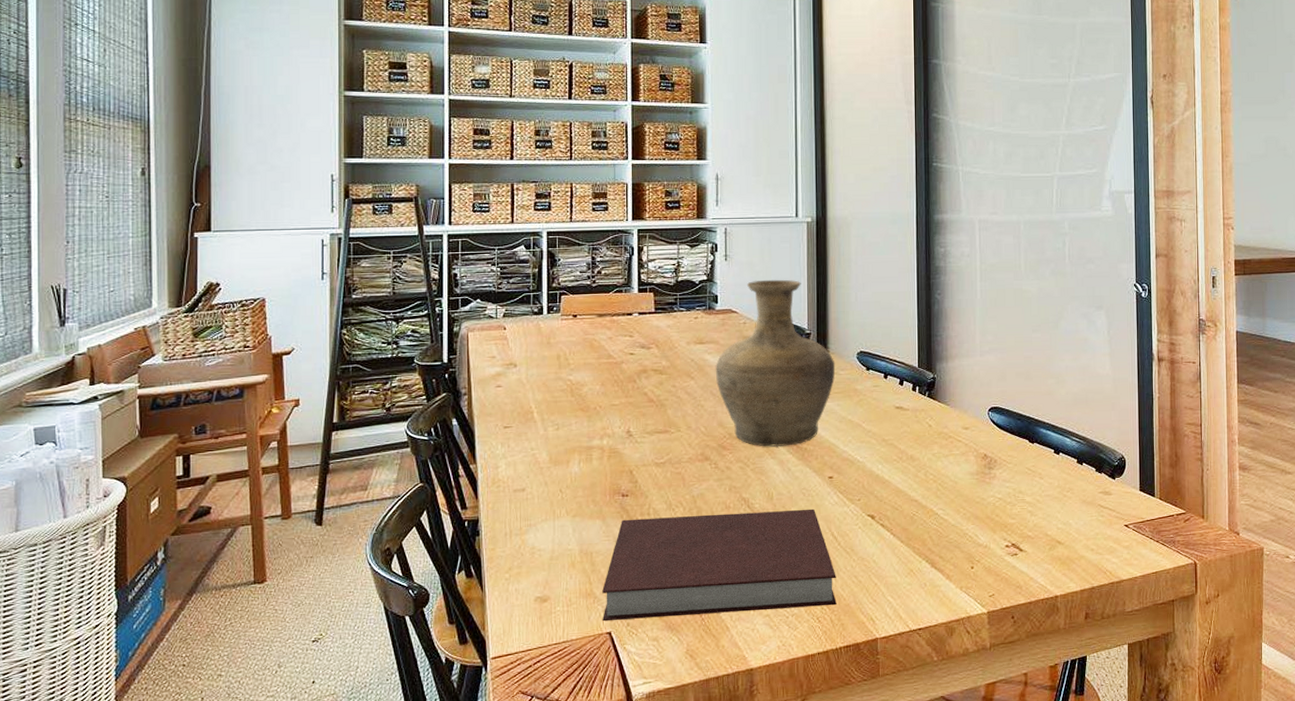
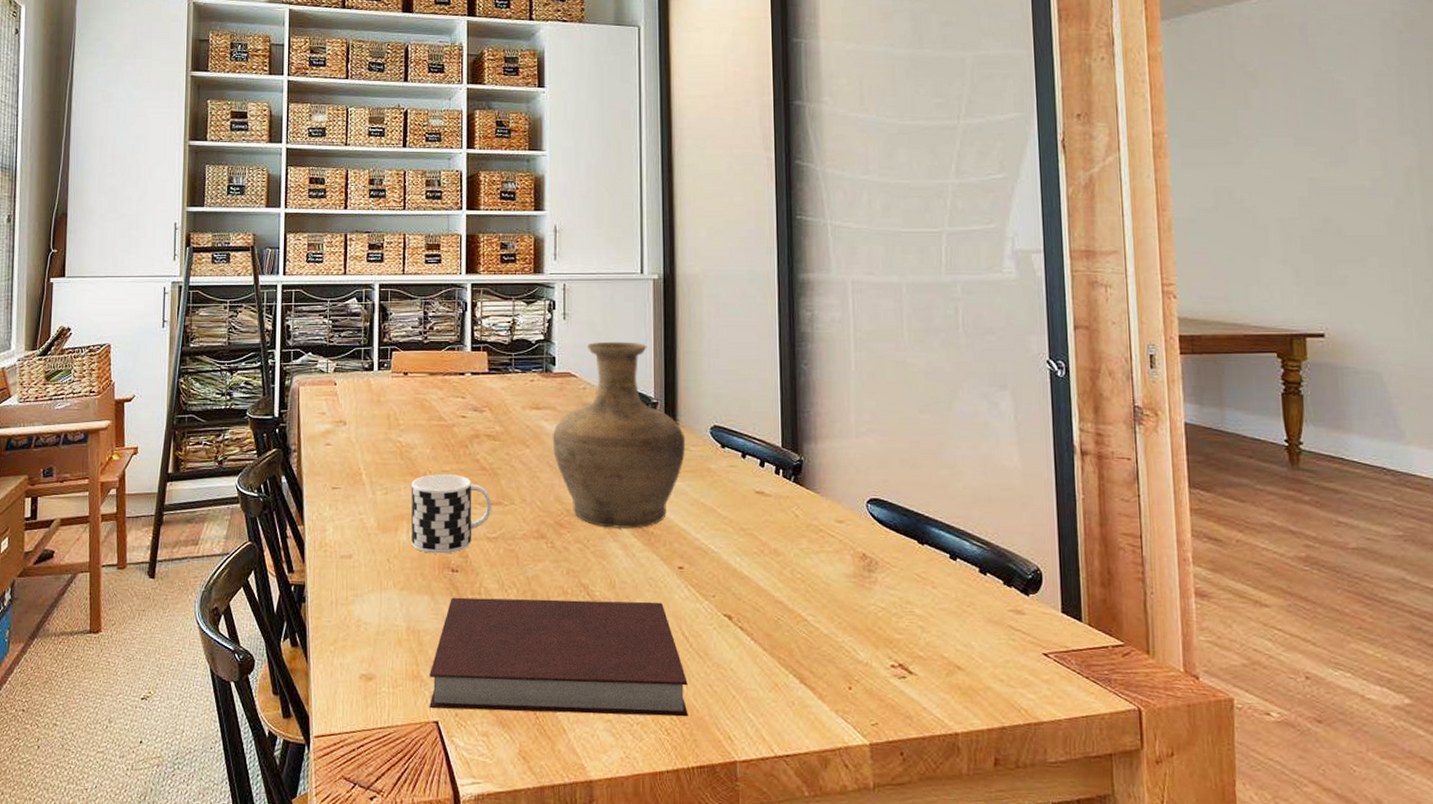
cup: none [582,408,660,482] -> present [411,474,492,554]

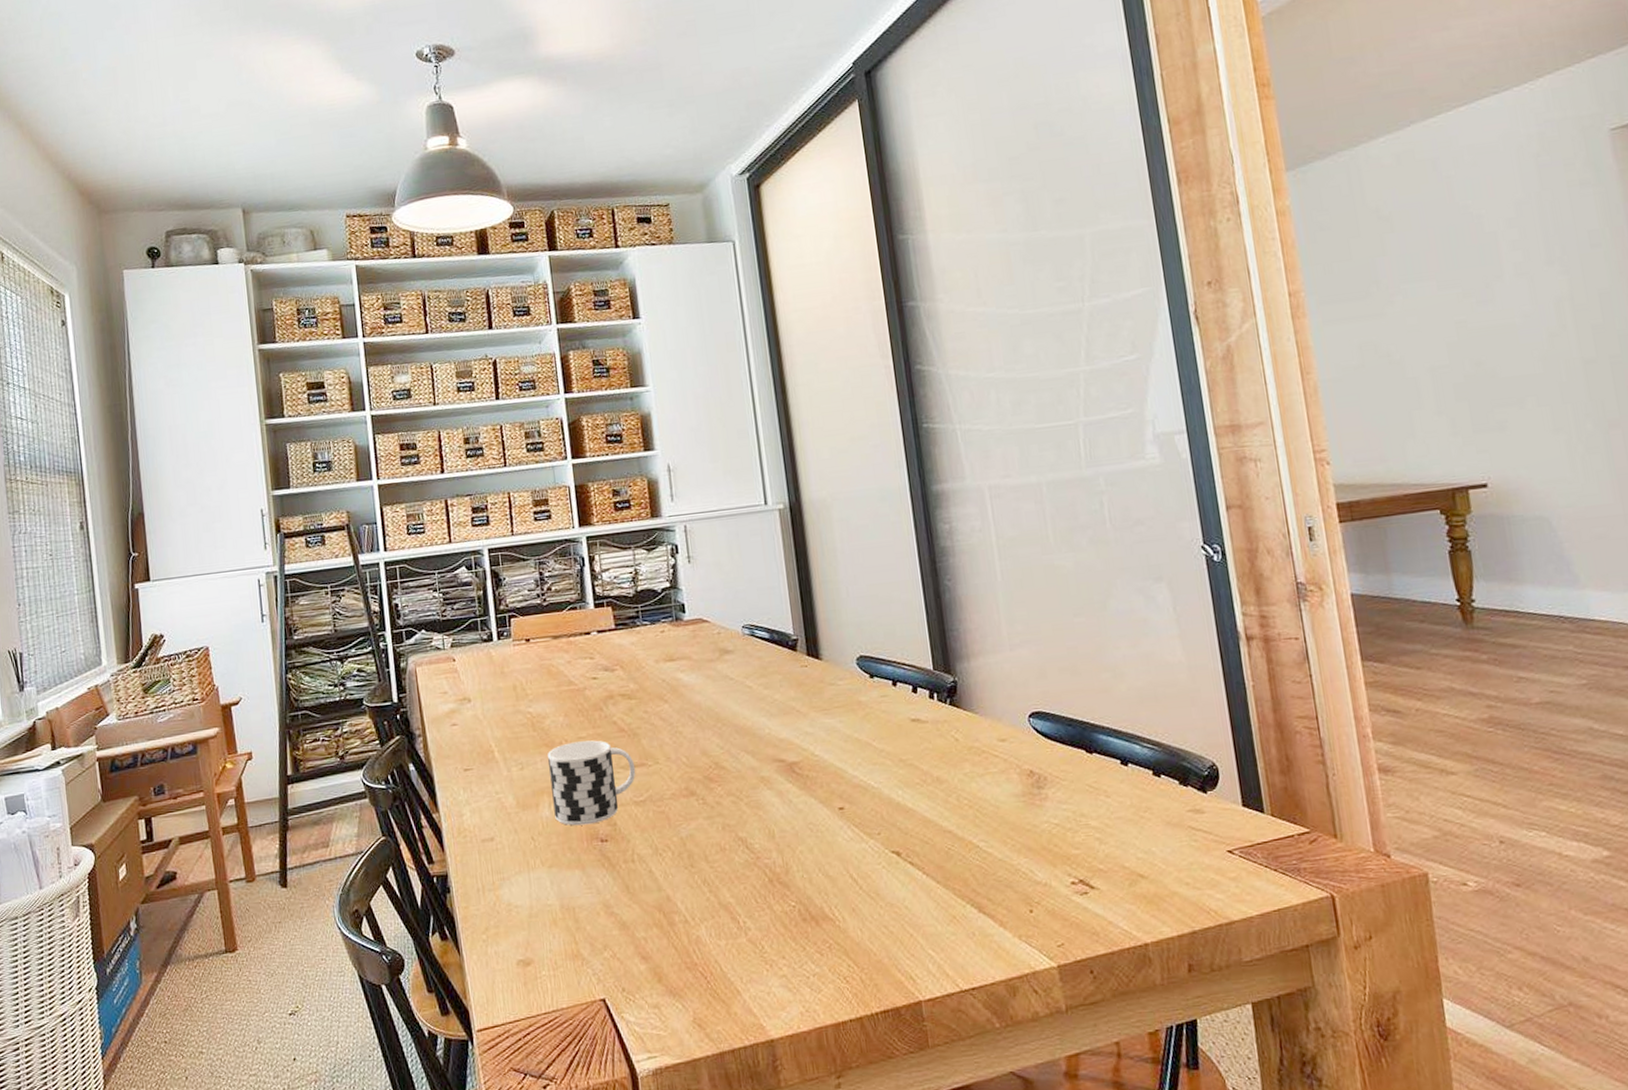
notebook: present [429,597,688,717] -> none [590,846,866,986]
vase: present [552,341,686,529] -> none [690,578,833,776]

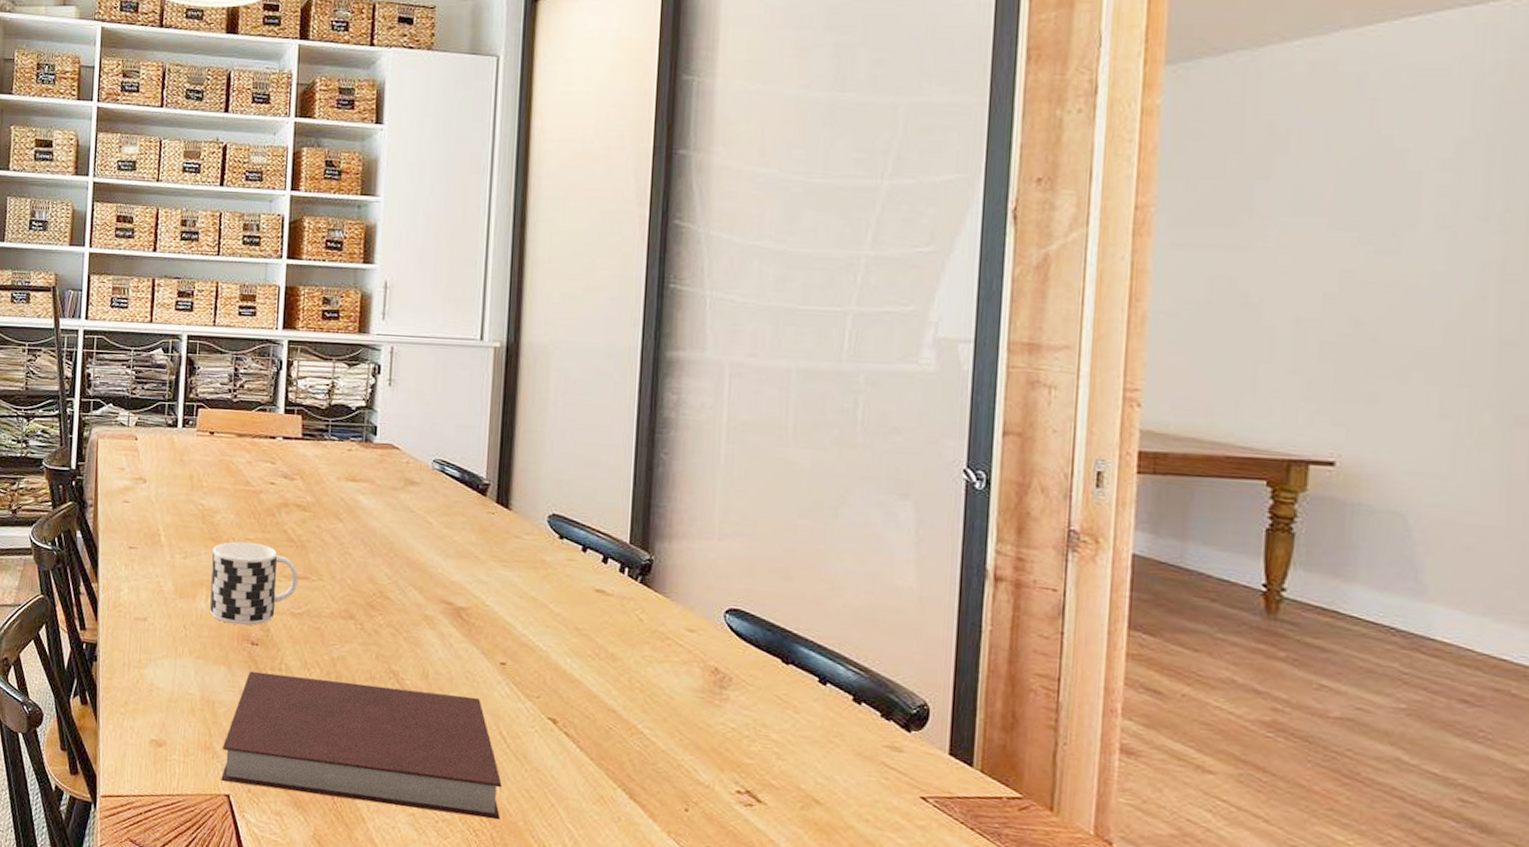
notebook: none [590,846,866,986] -> present [221,671,502,820]

